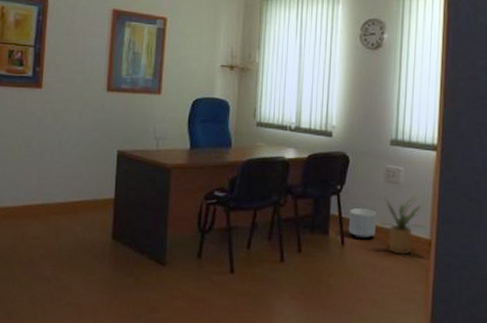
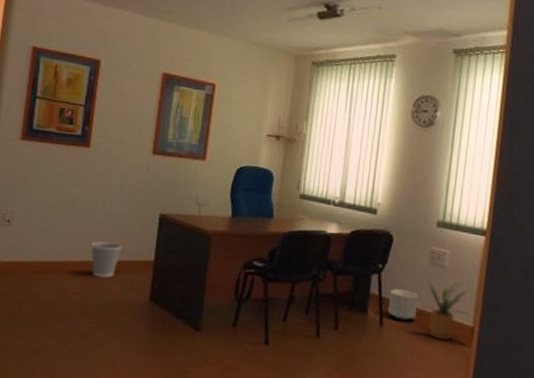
wastebasket: none [48,182,81,220] -> present [90,241,123,278]

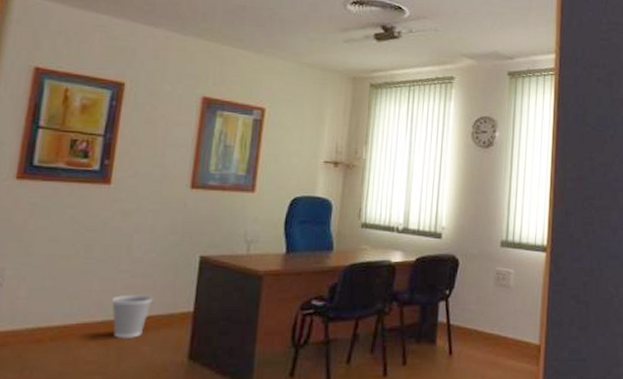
planter: present [387,289,418,321] -> none [456,314,486,347]
house plant: present [419,279,471,341] -> none [486,299,537,362]

